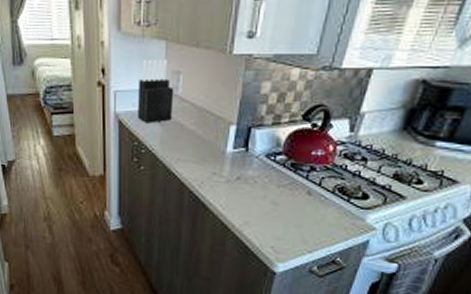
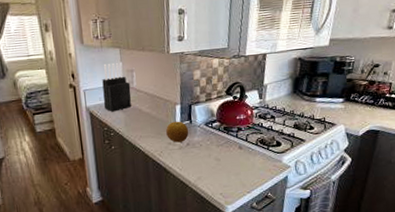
fruit: none [212,146,243,174] -> present [166,121,189,143]

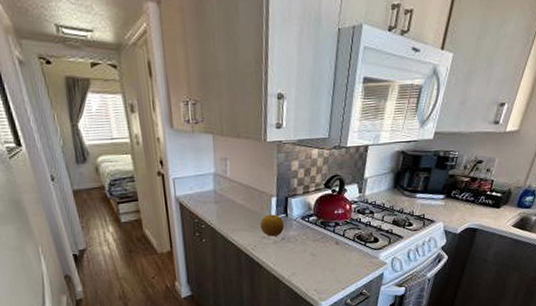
knife block: present [102,62,132,112] -> none [193,149,225,203]

